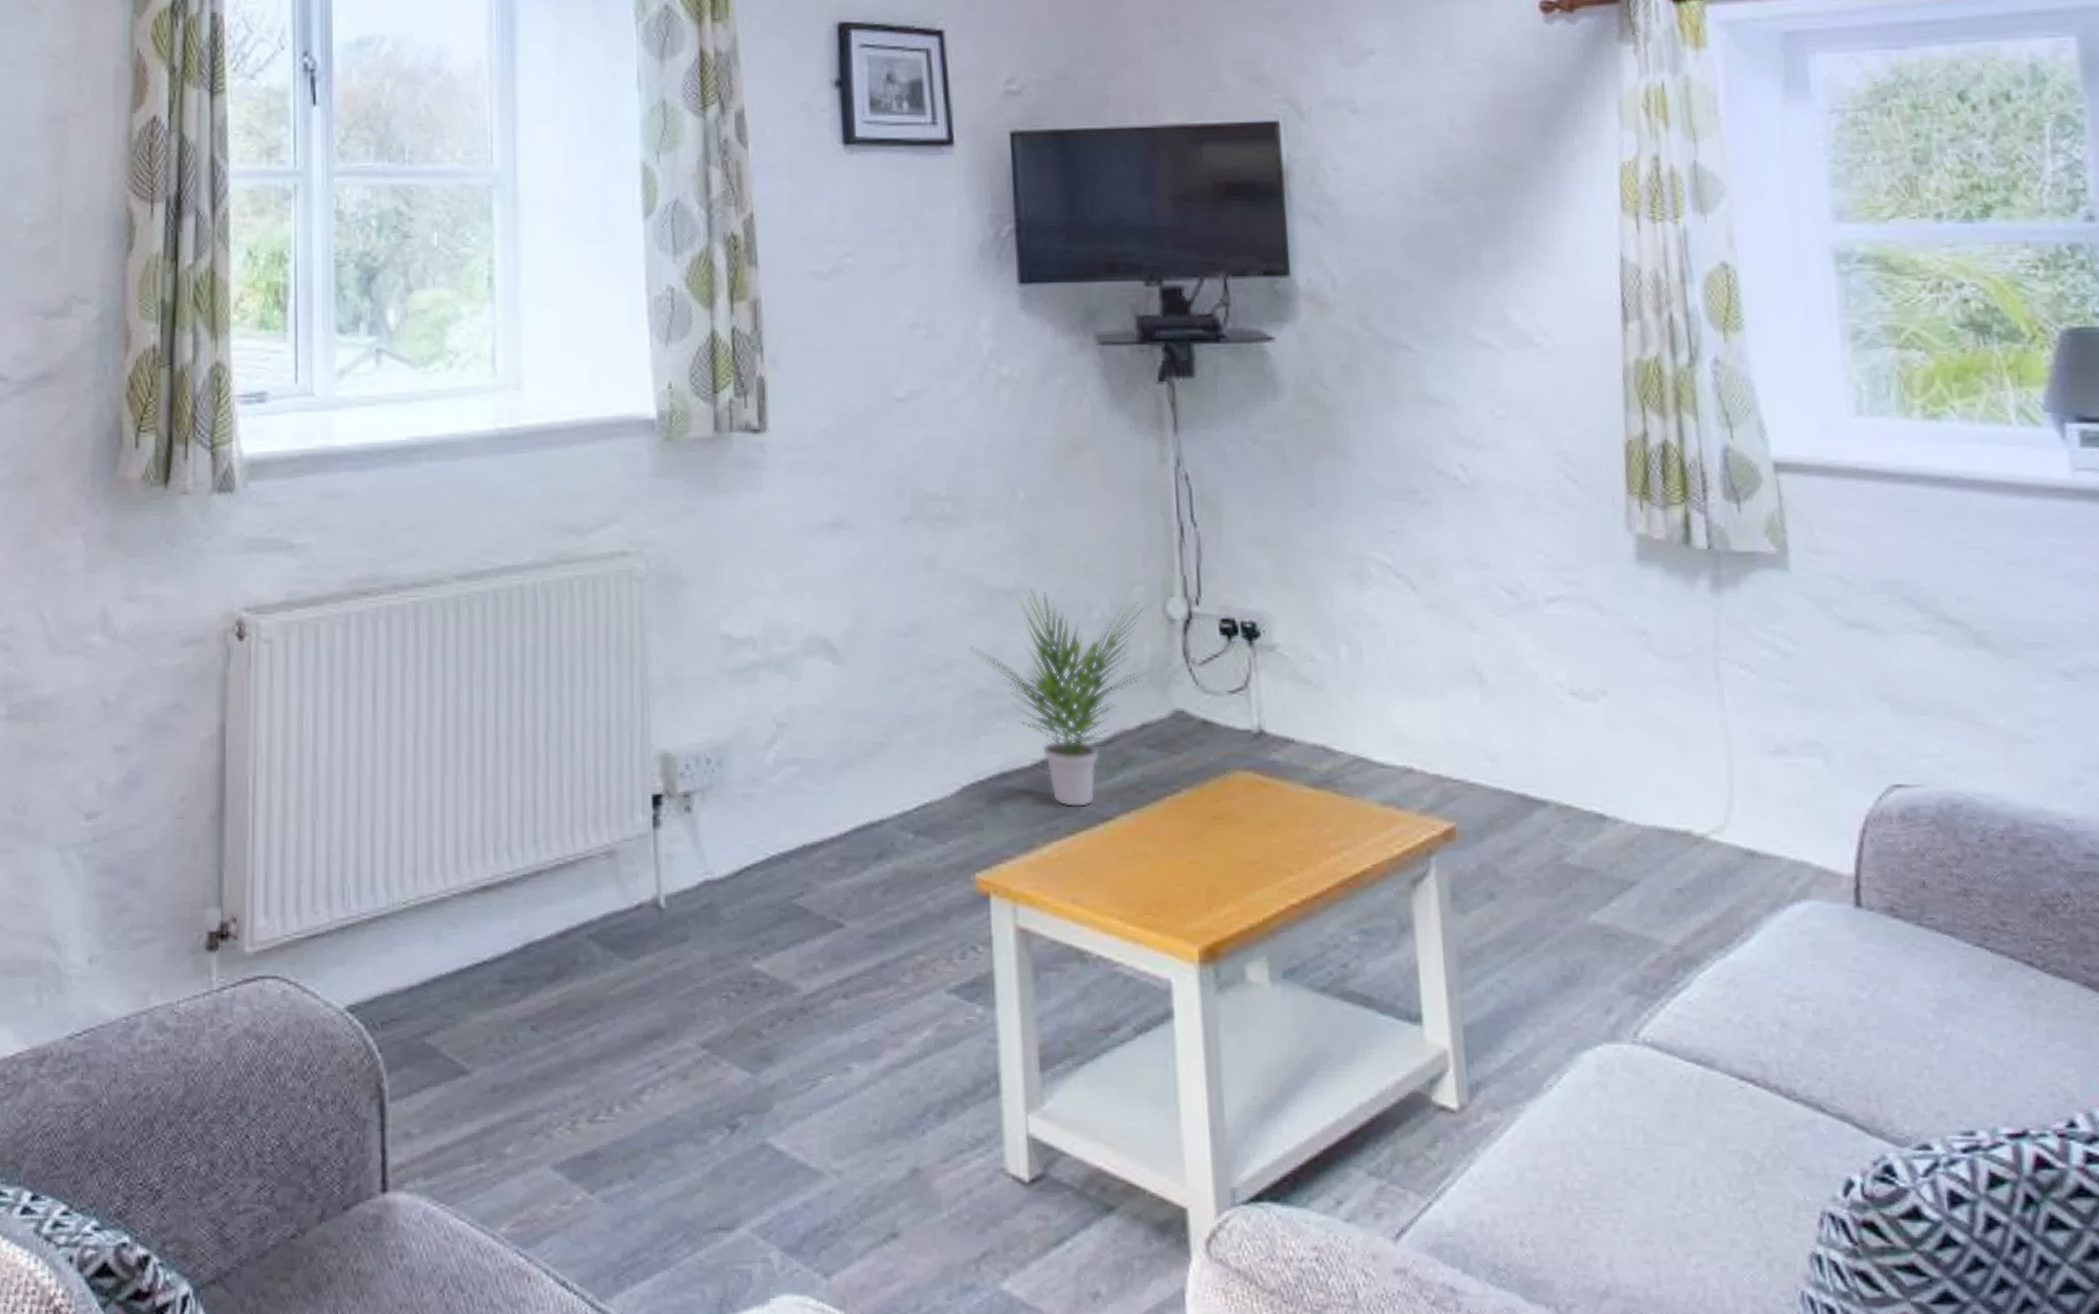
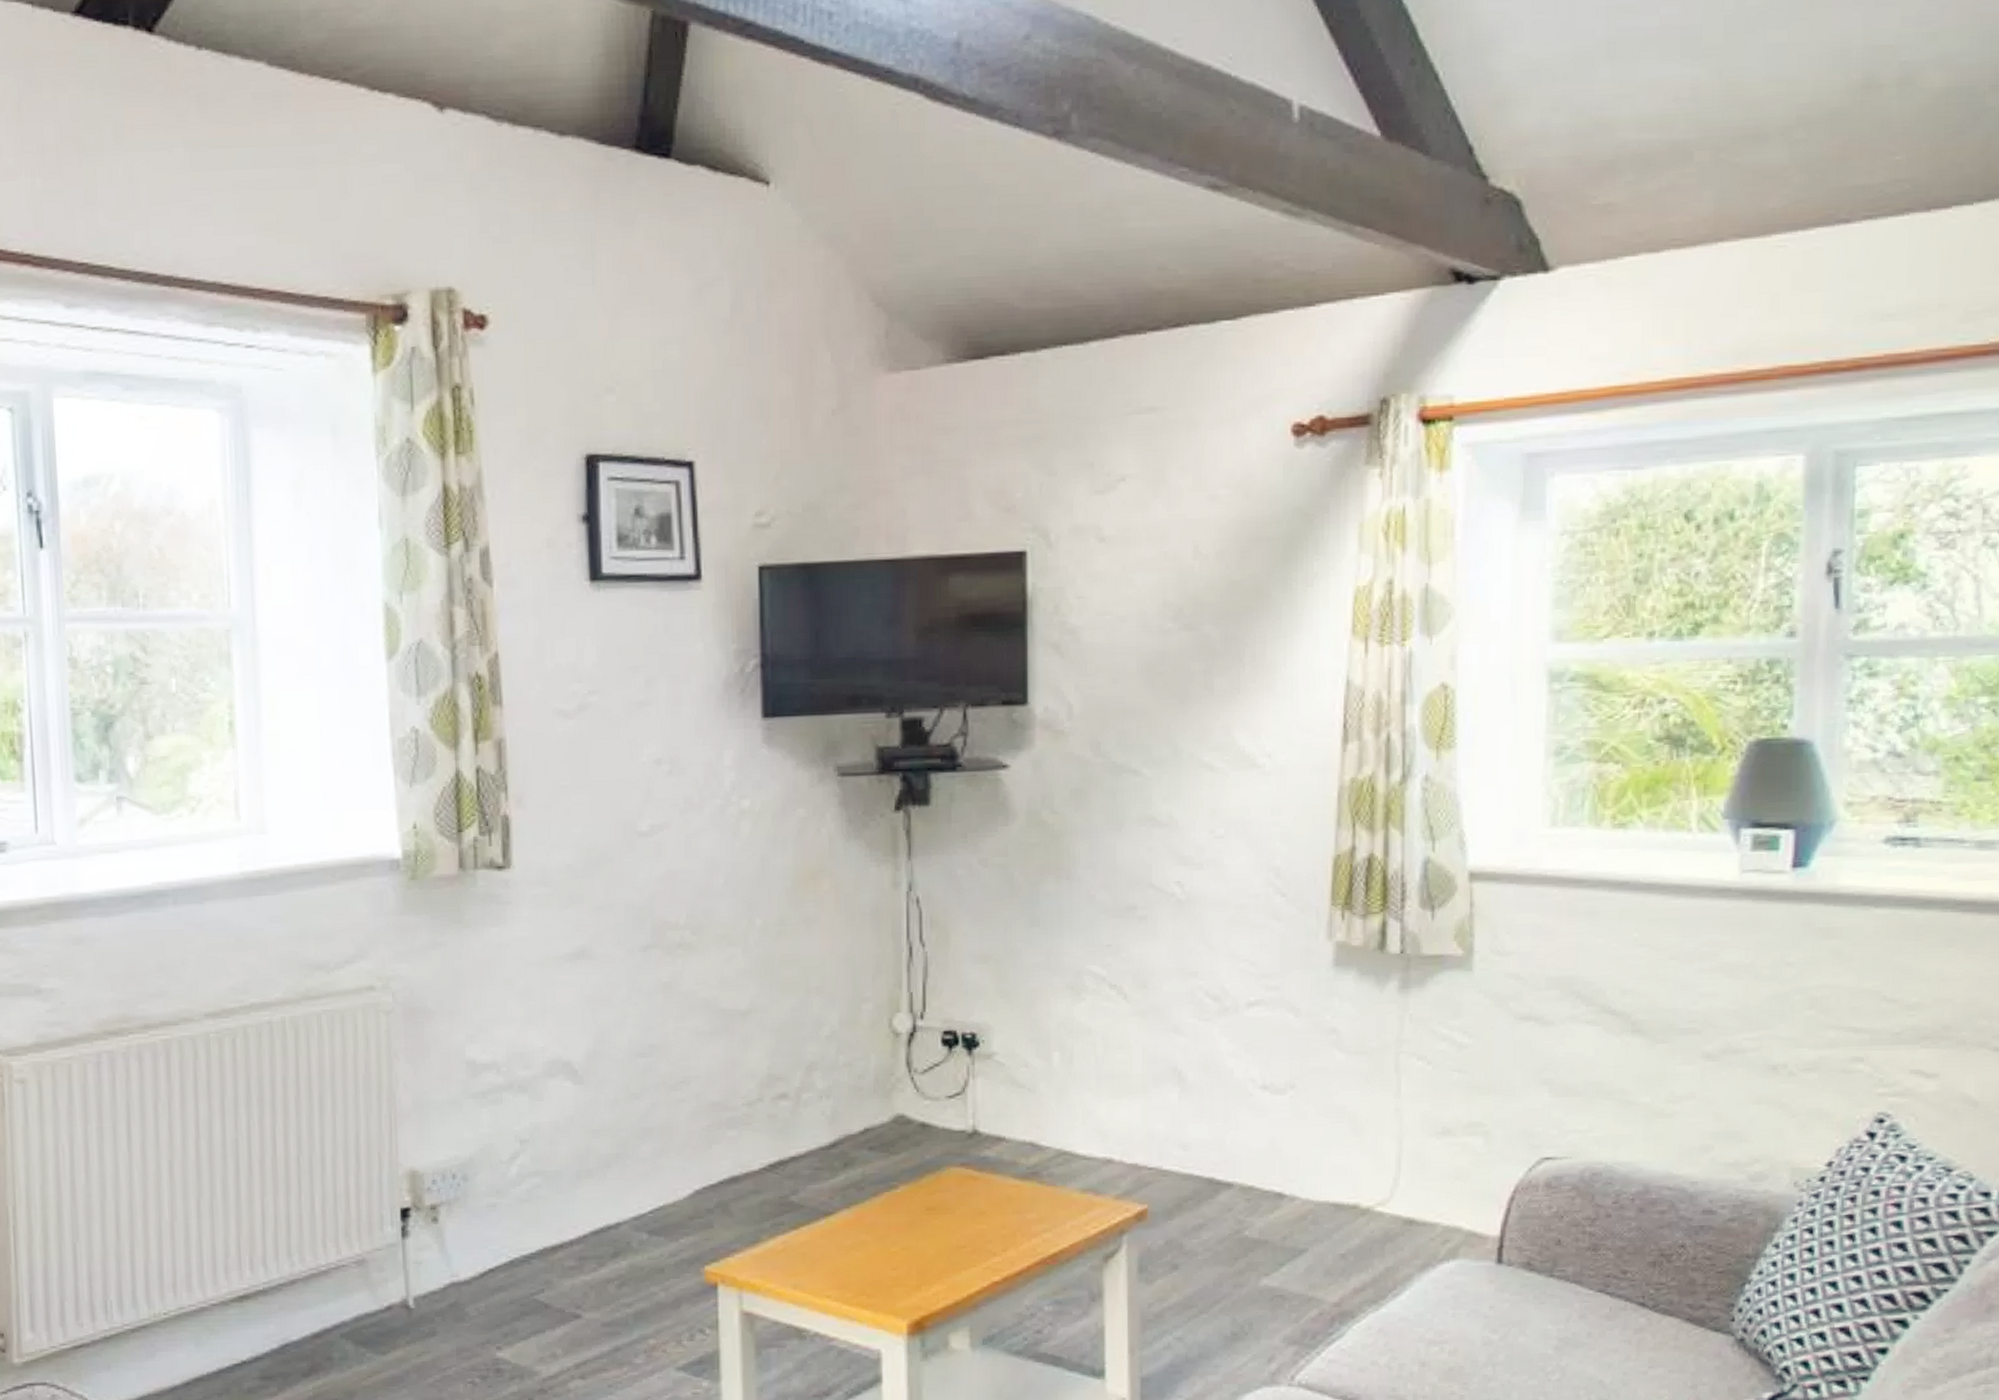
potted plant: present [967,589,1150,808] -> none [702,1009,874,1206]

